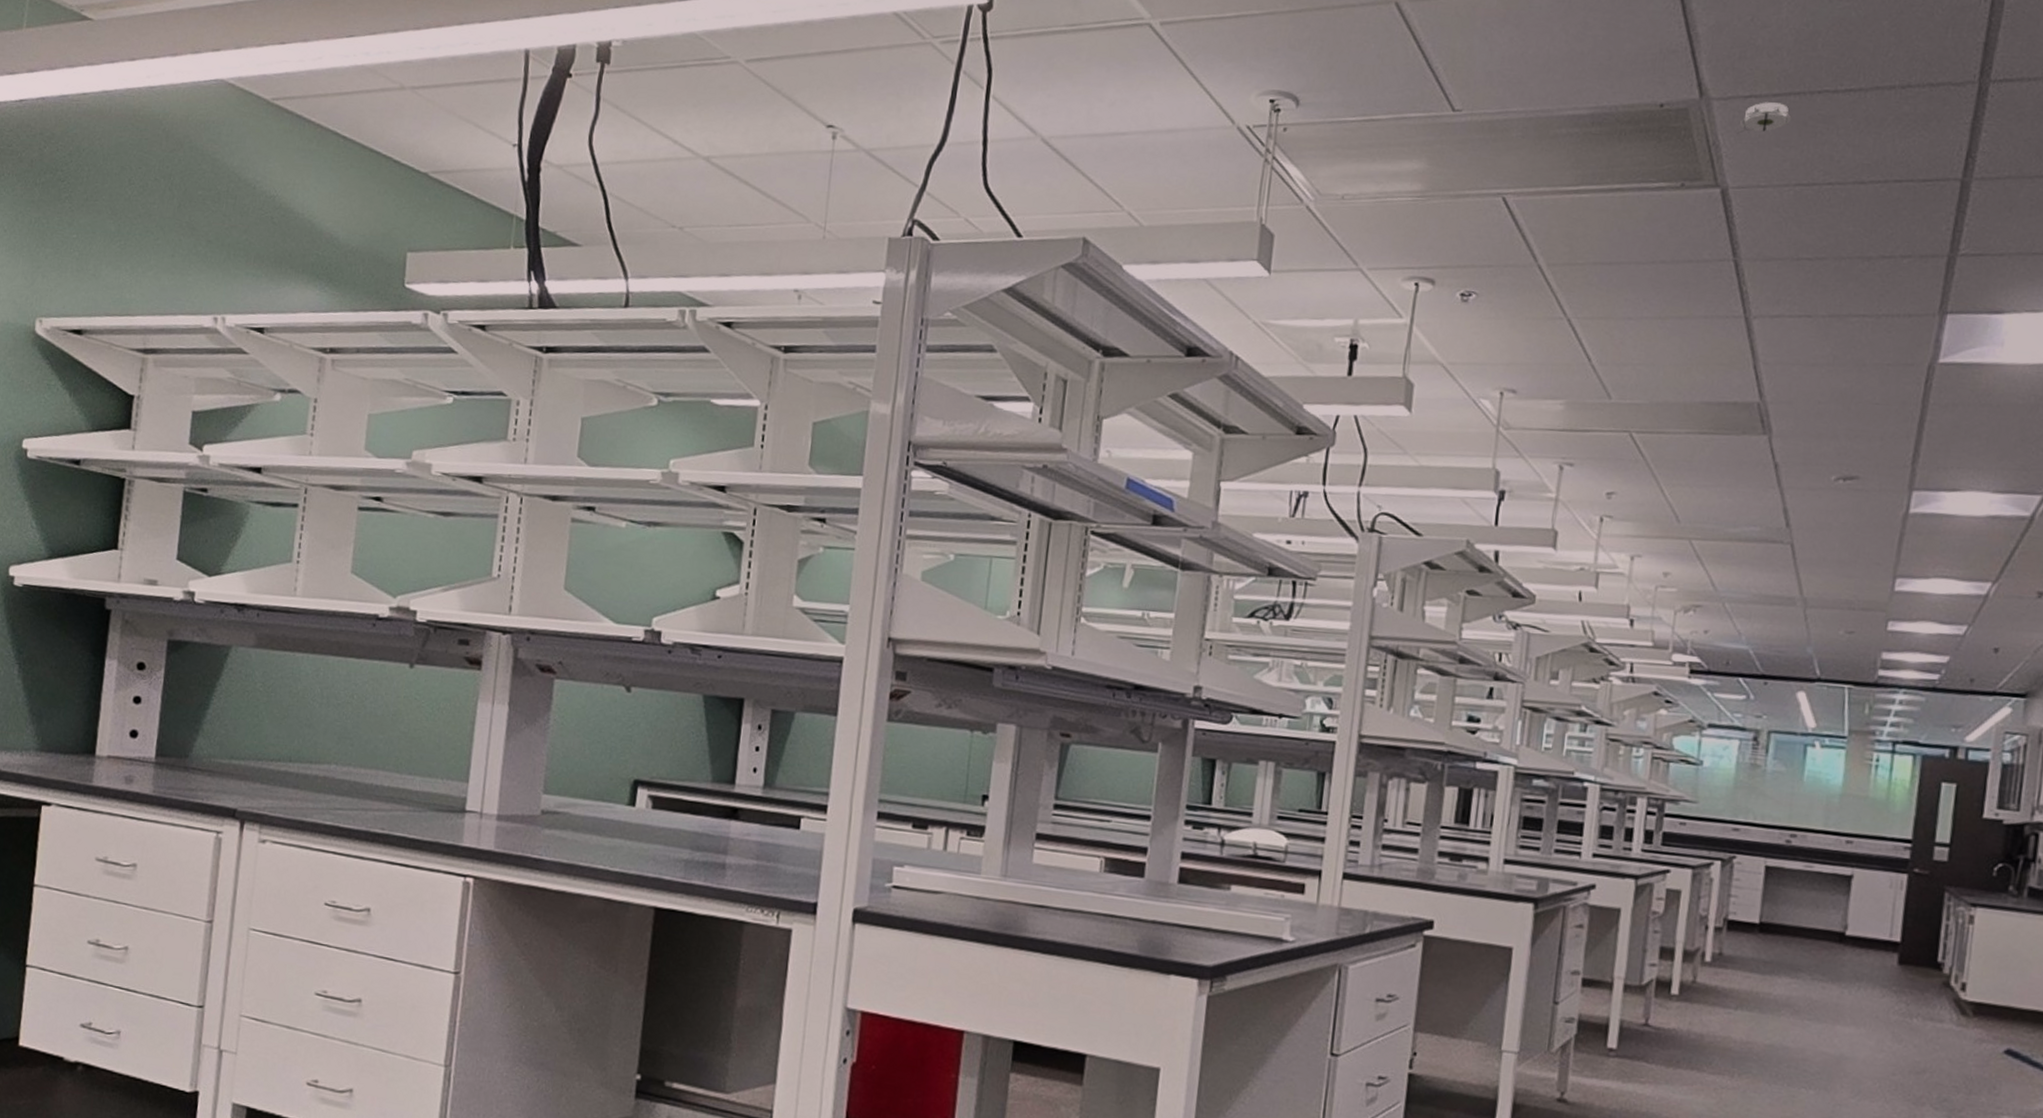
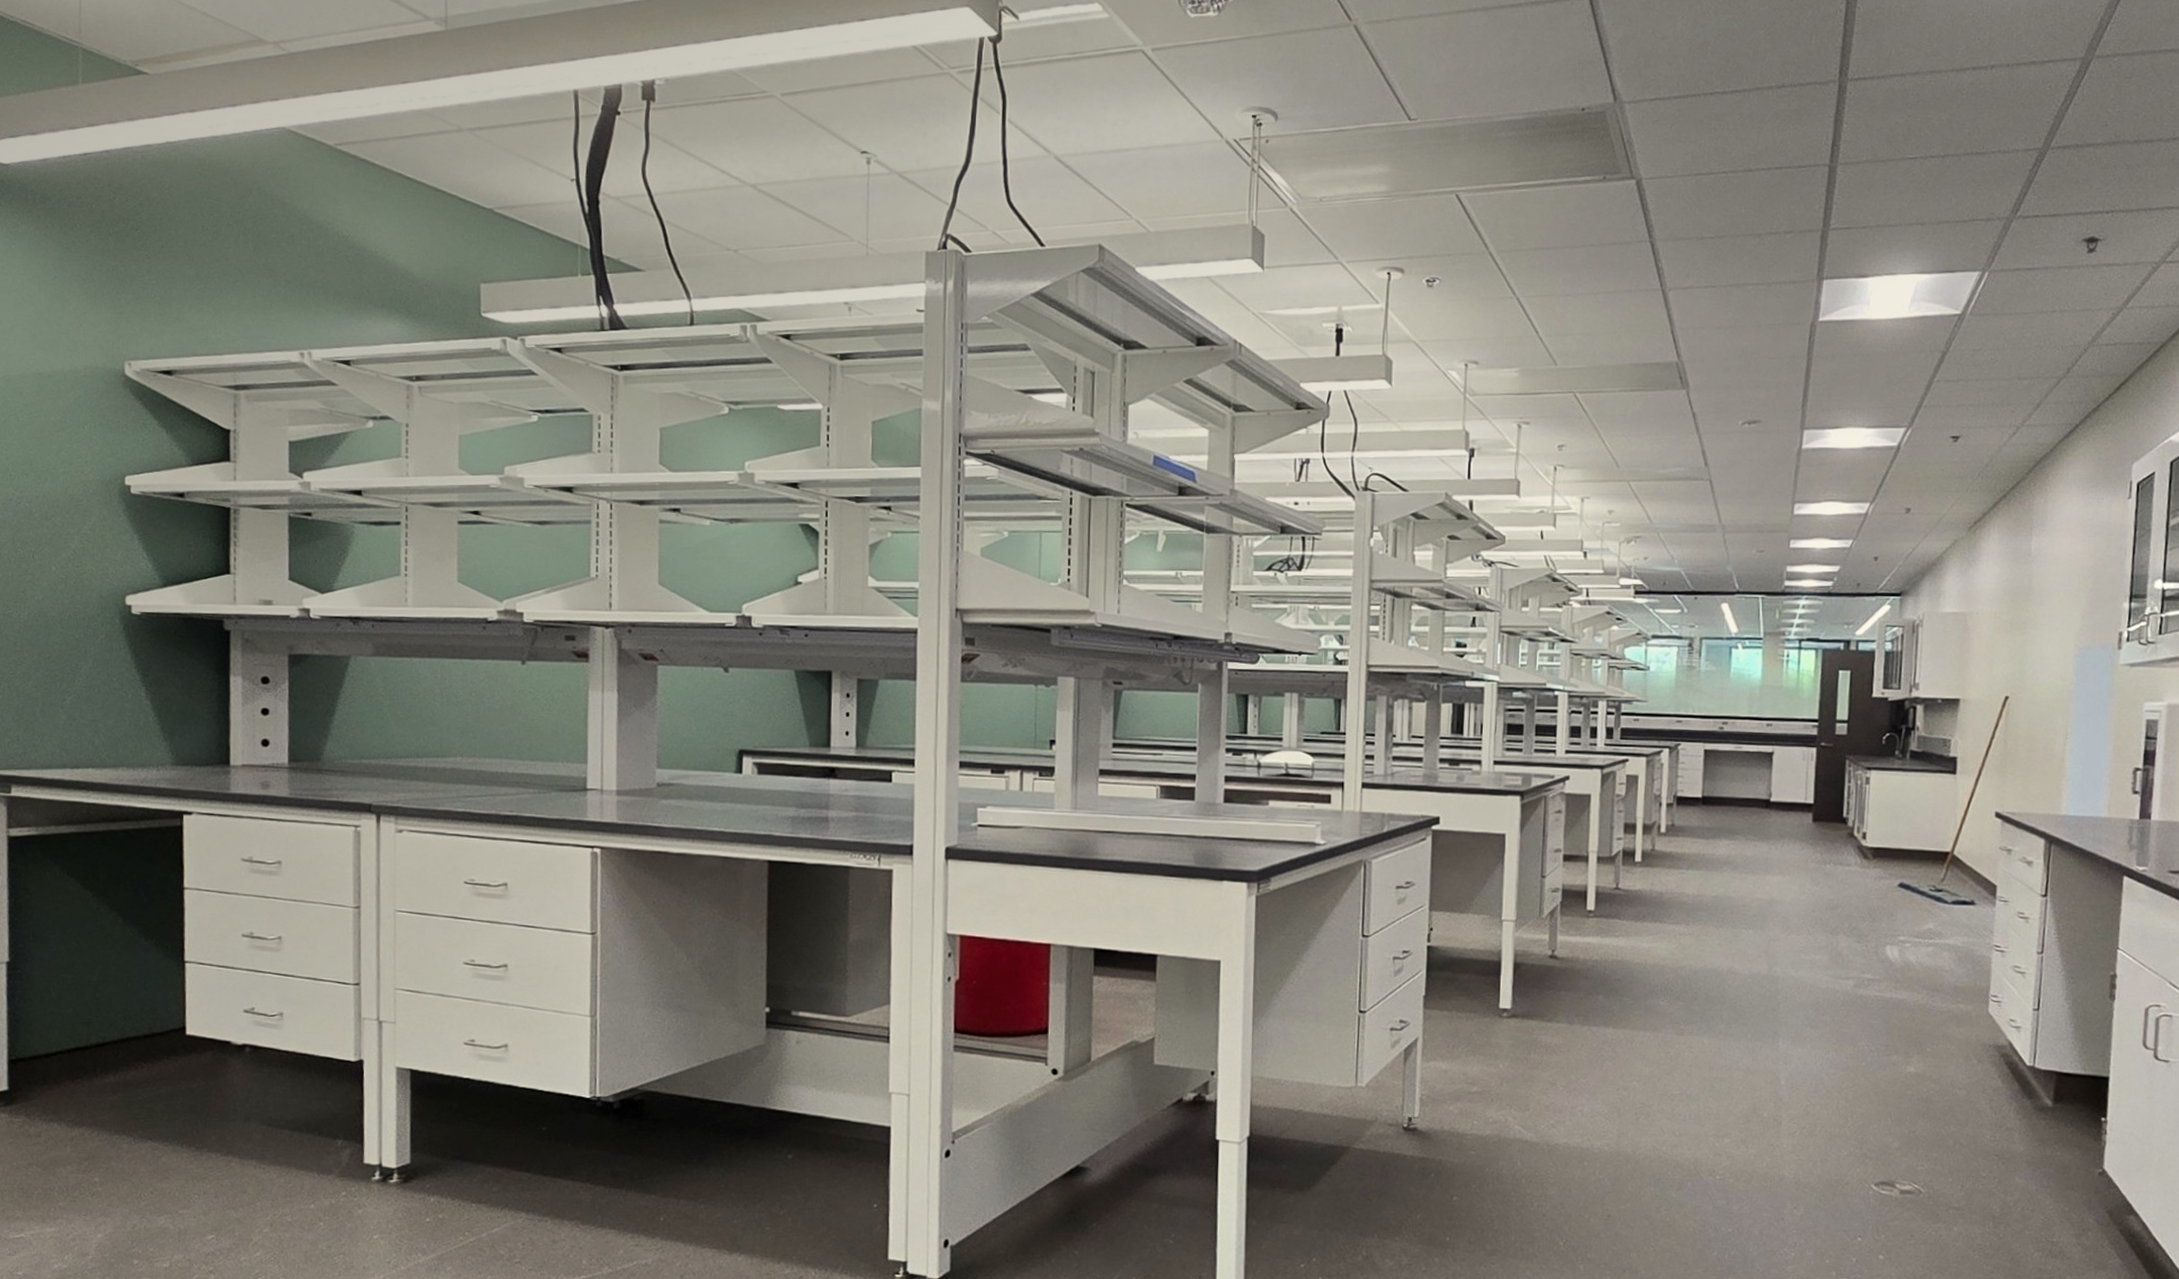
smoke detector: present [1736,102,1792,134] -> none [1646,104,1690,132]

